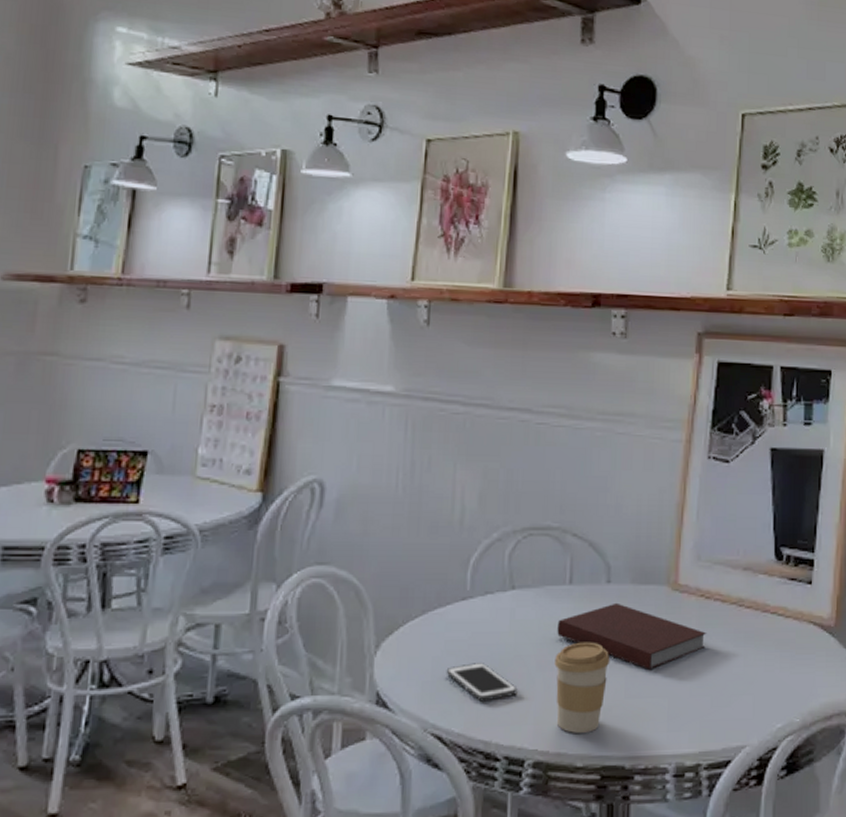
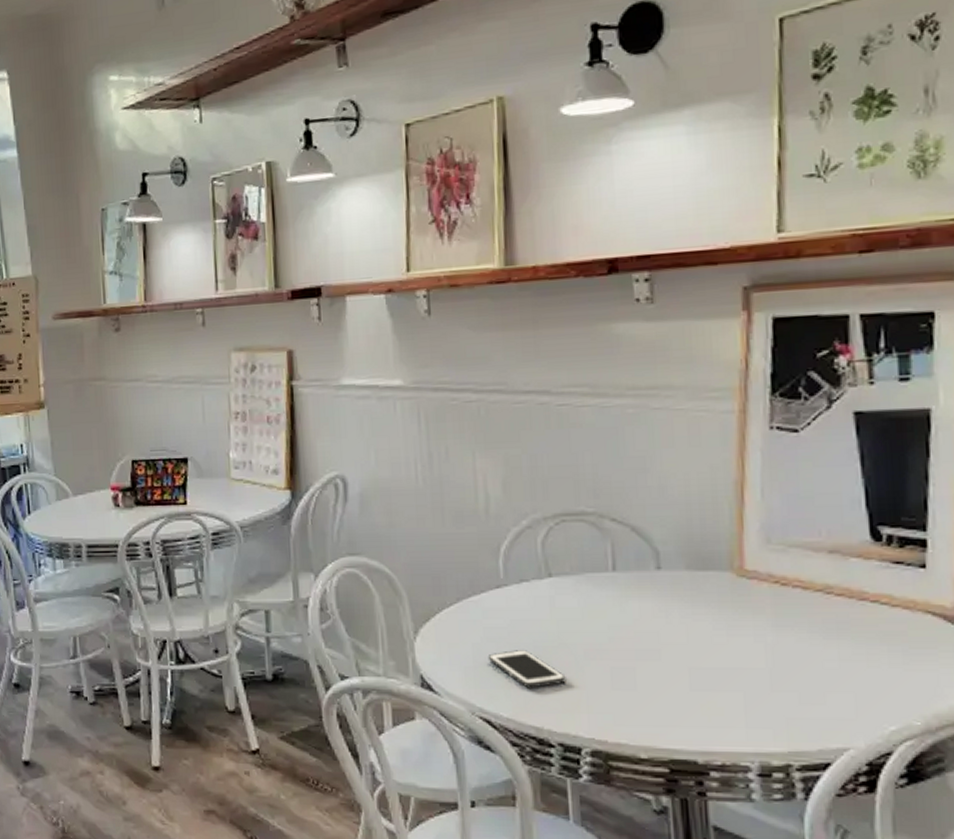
coffee cup: present [554,642,610,733] -> none [604,631,669,724]
notebook: present [557,602,707,670] -> none [603,590,787,661]

